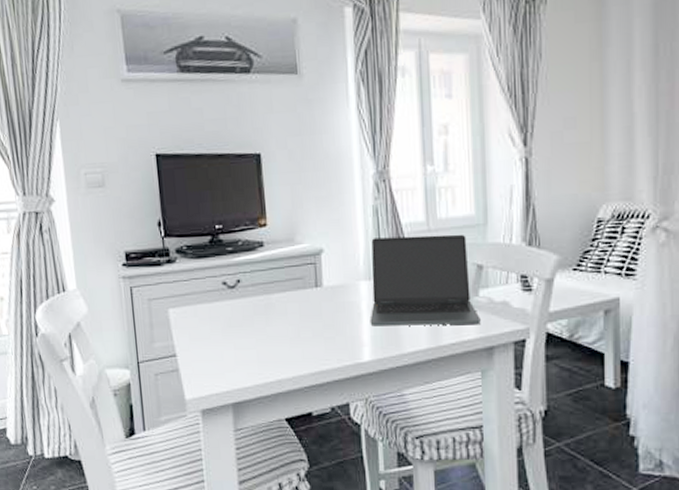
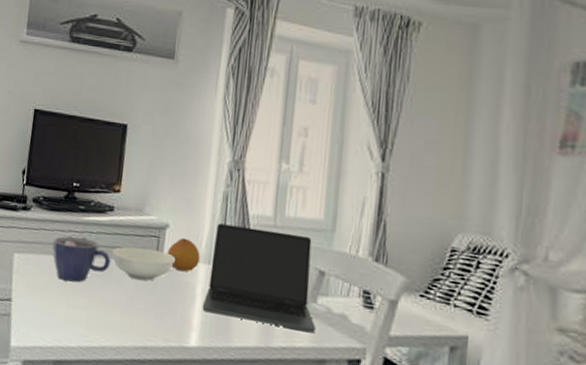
cup: none [206,279,271,325] -> present [52,236,111,282]
bowl: none [270,276,335,309] -> present [112,246,175,281]
fruit: none [326,259,360,293] -> present [167,237,200,272]

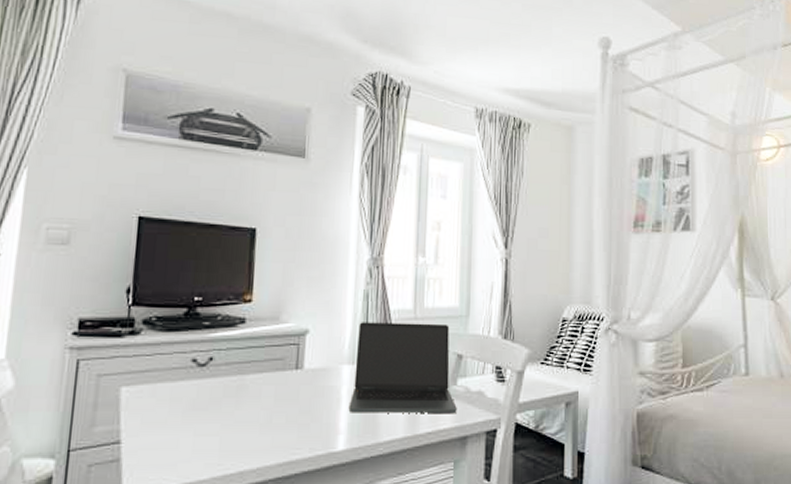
cup: present [52,236,111,282] -> none [171,357,245,408]
bowl: present [112,246,175,281] -> none [246,357,317,392]
fruit: present [167,237,200,272] -> none [308,341,344,376]

